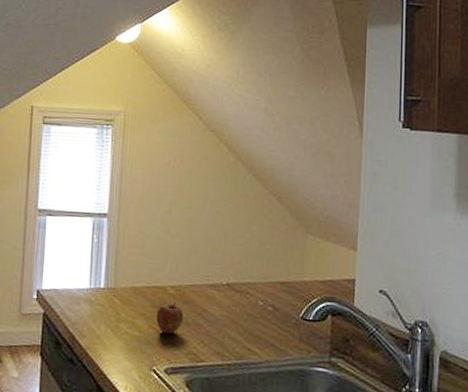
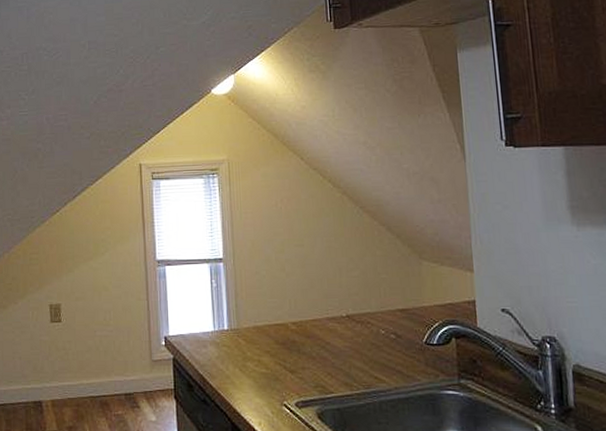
fruit: present [156,302,184,334] -> none [281,338,308,369]

